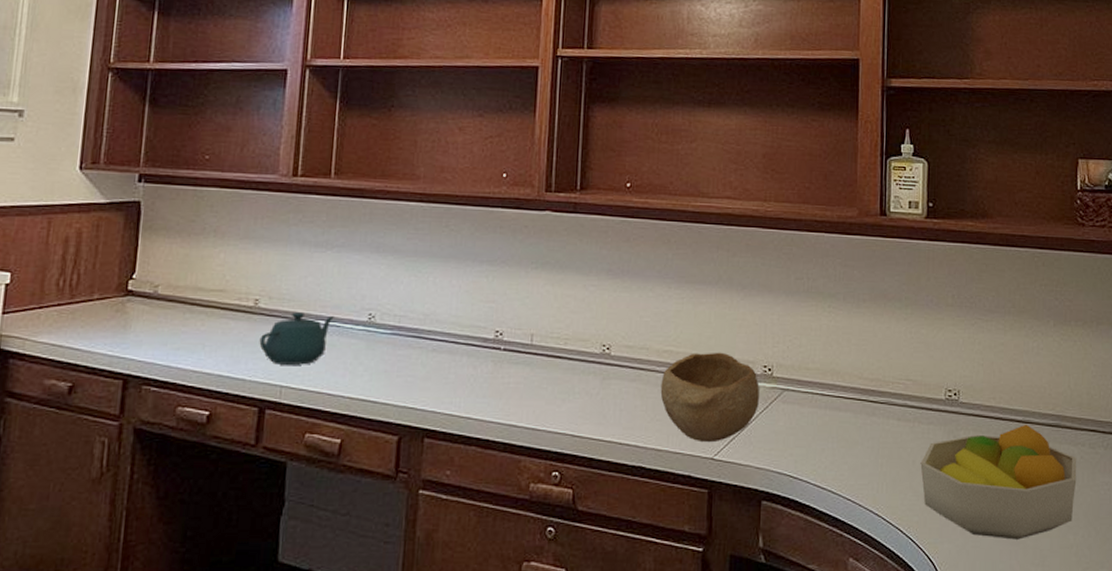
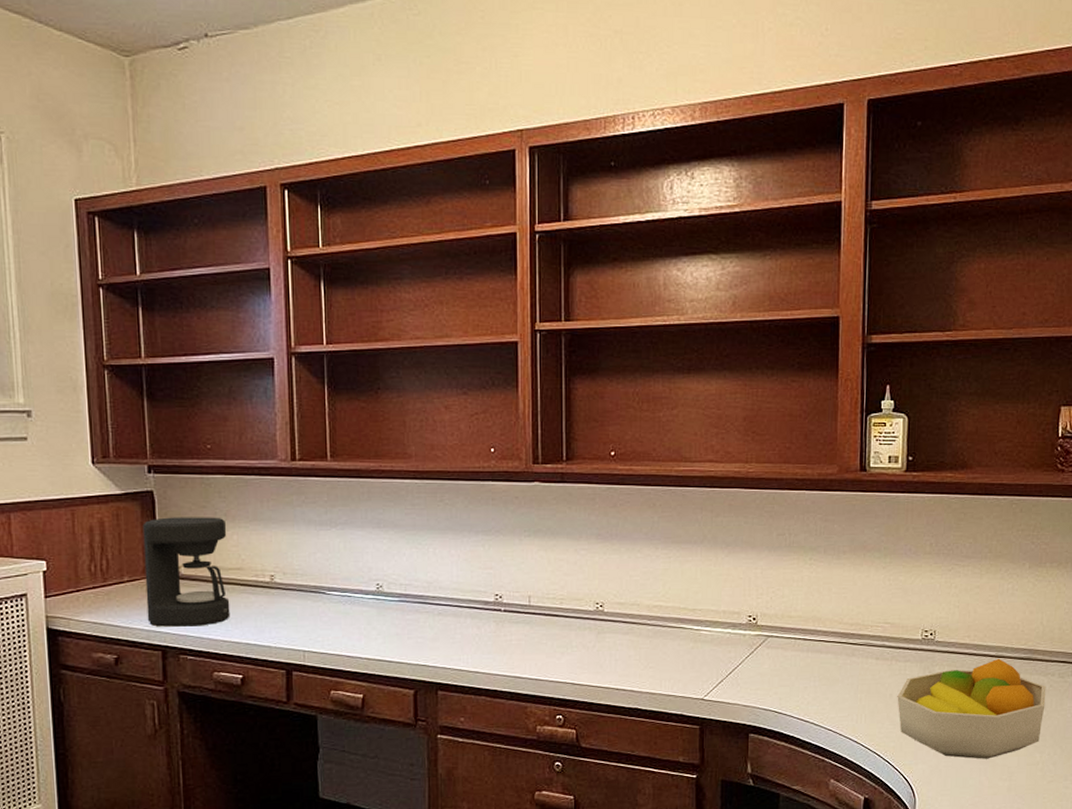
coffee maker: none [112,230,214,353] -> present [142,517,230,627]
teapot: present [259,313,334,365] -> none [279,586,345,632]
bowl: present [660,352,759,443] -> none [652,605,745,686]

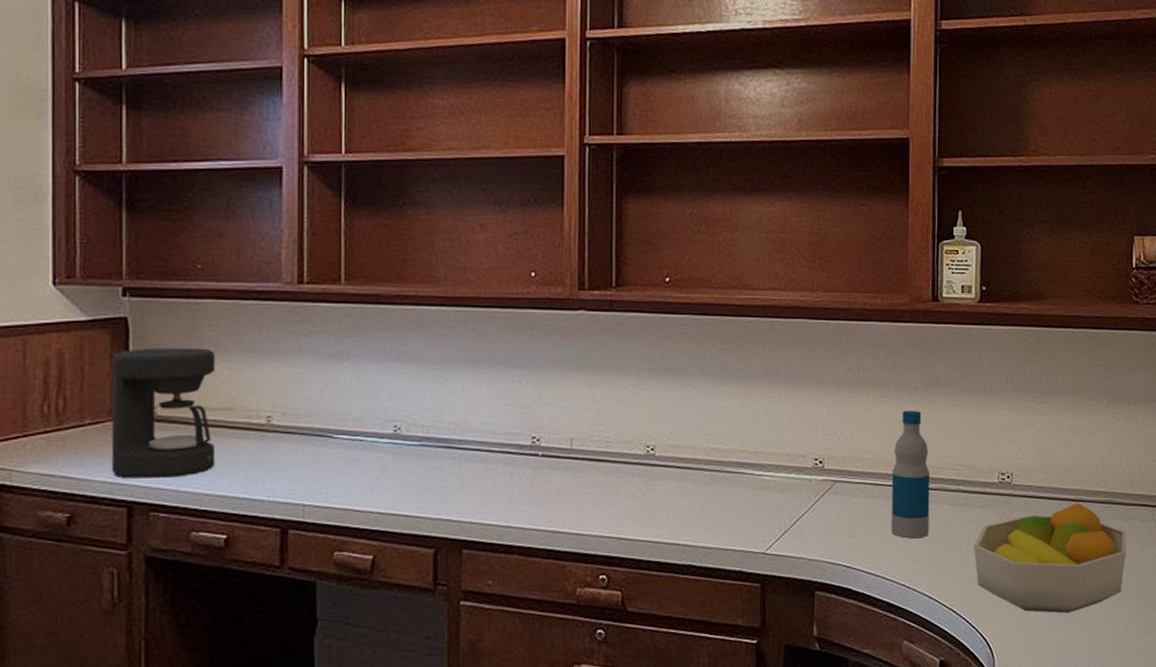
bottle: none [819,572,857,689] -> present [891,410,930,539]

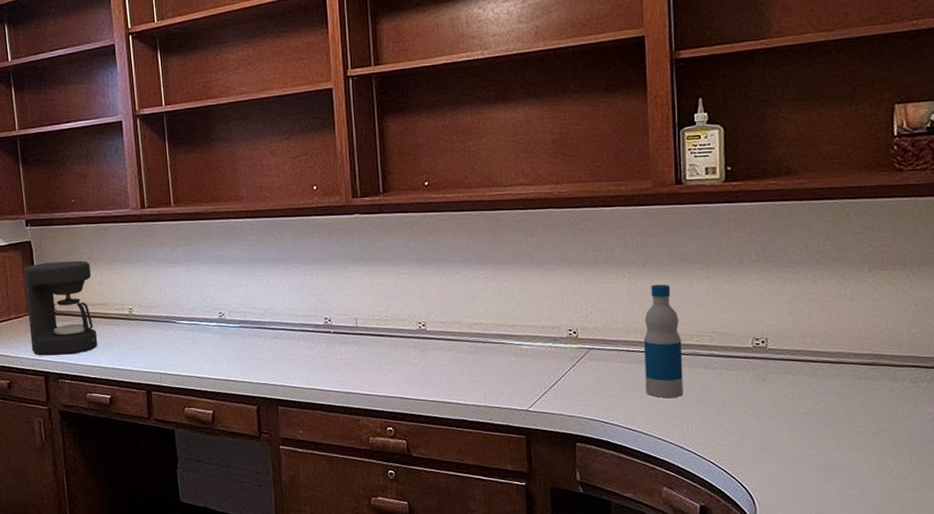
fruit bowl: present [973,502,1127,613] -> none [729,364,897,467]

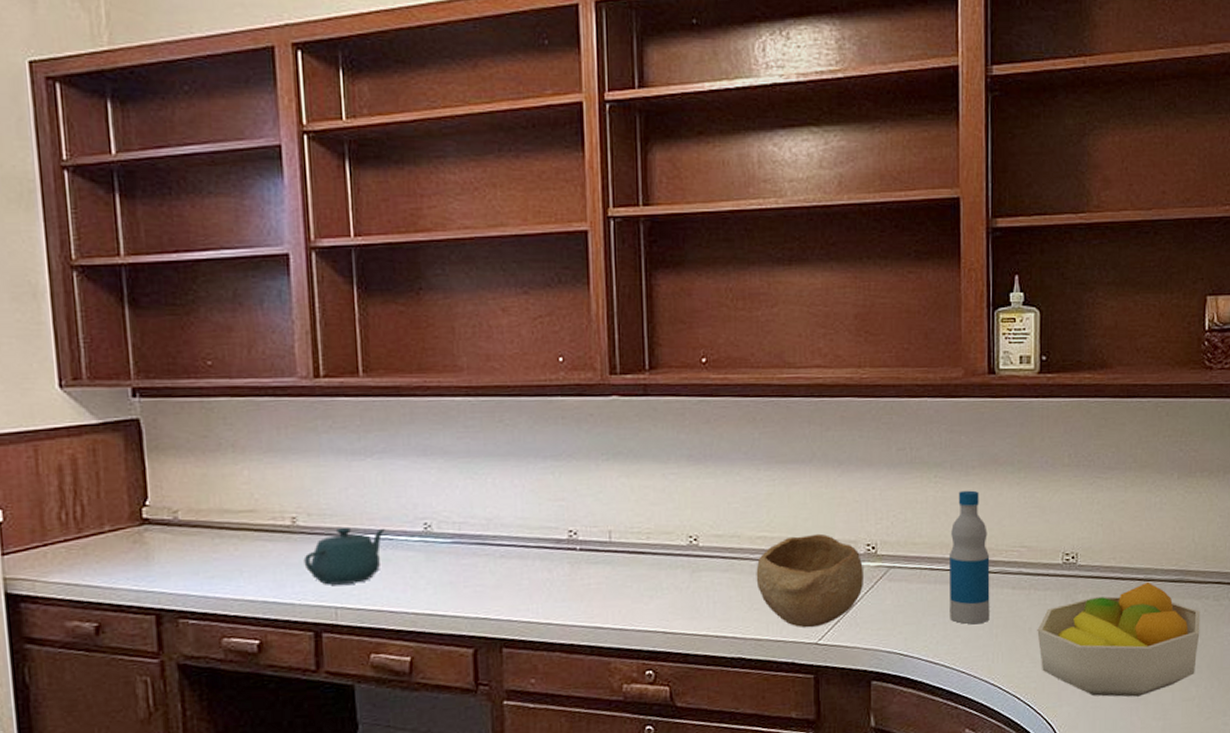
coffee maker: present [24,260,98,356] -> none [127,448,242,585]
teapot: none [138,316,192,357] -> present [303,528,385,585]
bowl: none [474,320,567,398] -> present [756,533,863,628]
fruit bowl: none [729,364,897,467] -> present [1037,581,1201,697]

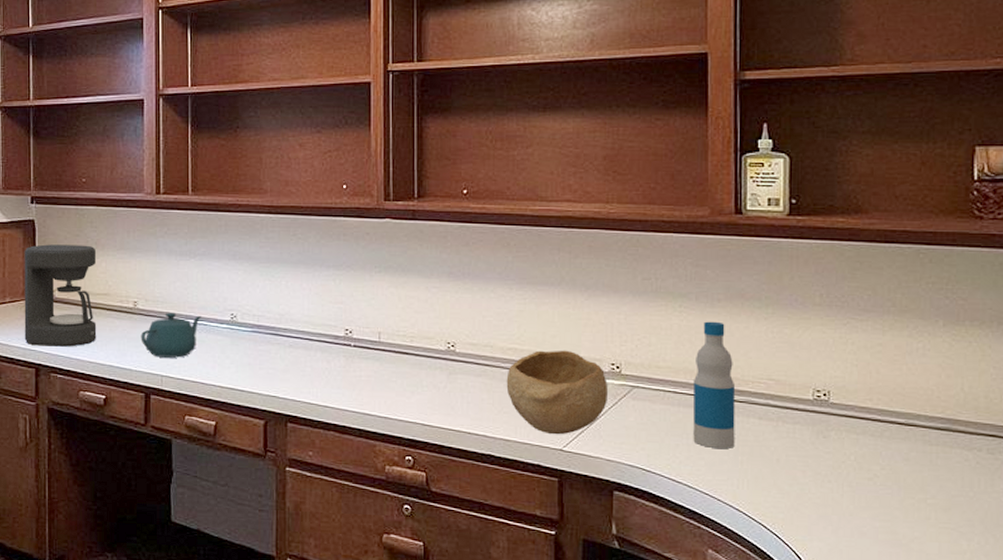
coffee maker: none [127,448,242,585] -> present [24,244,97,347]
fruit bowl: present [1037,581,1201,697] -> none [785,426,972,542]

